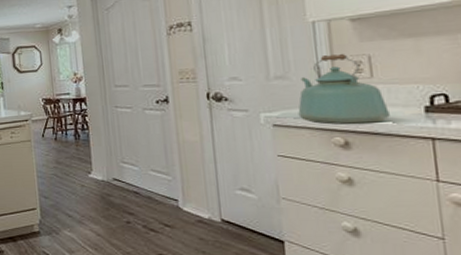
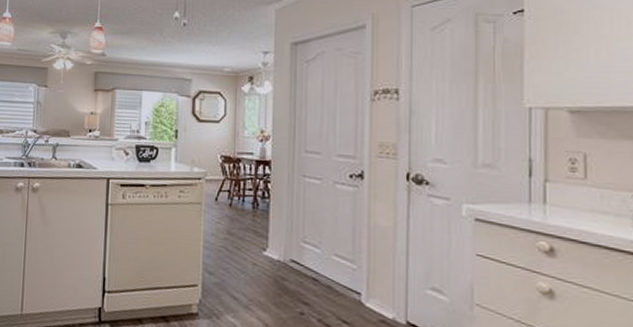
kettle: present [298,53,390,126] -> none [503,146,600,232]

